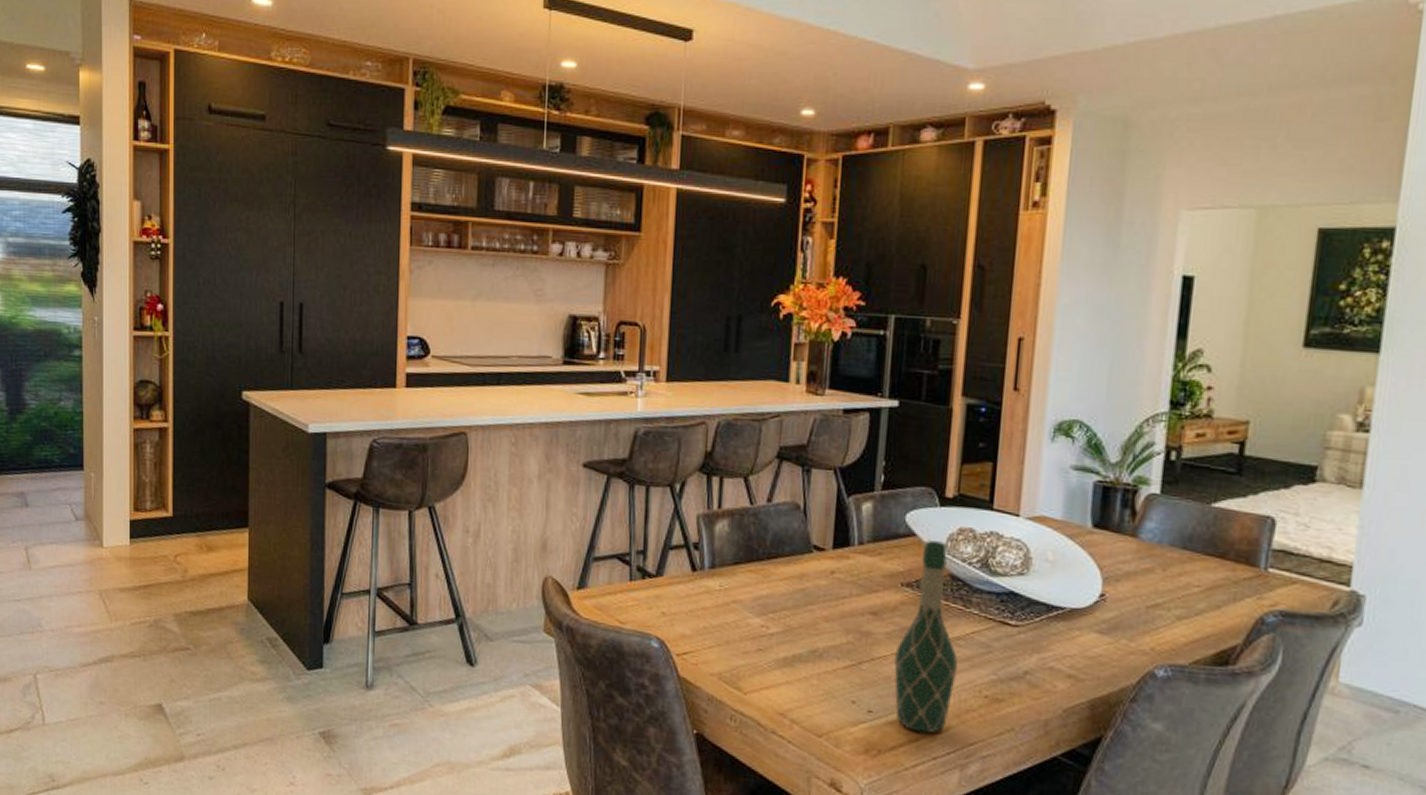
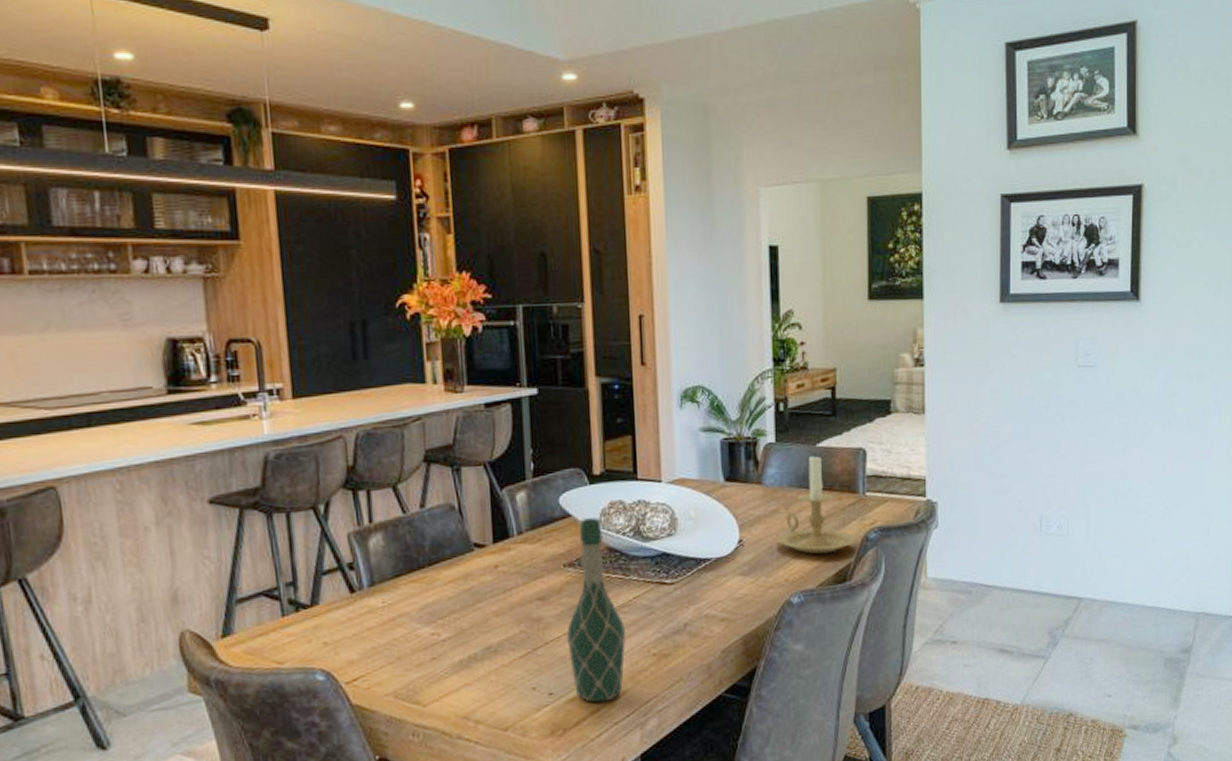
candle holder: none [1147,513,1250,629] -> present [777,453,857,555]

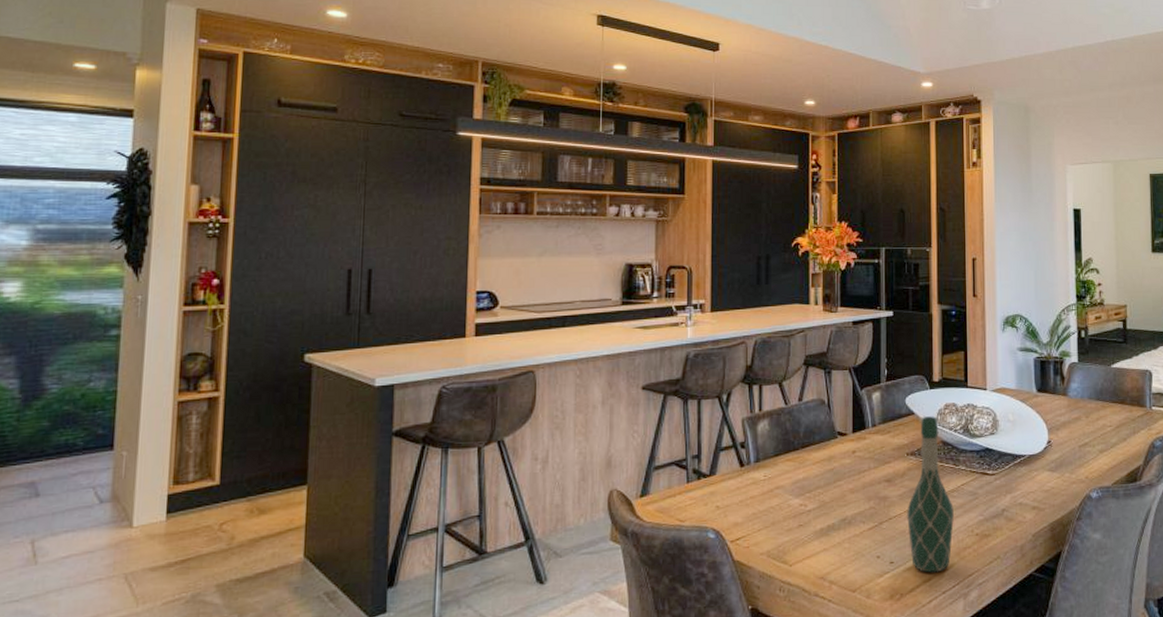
candle holder: present [777,453,857,555] -> none [1079,372,1146,457]

